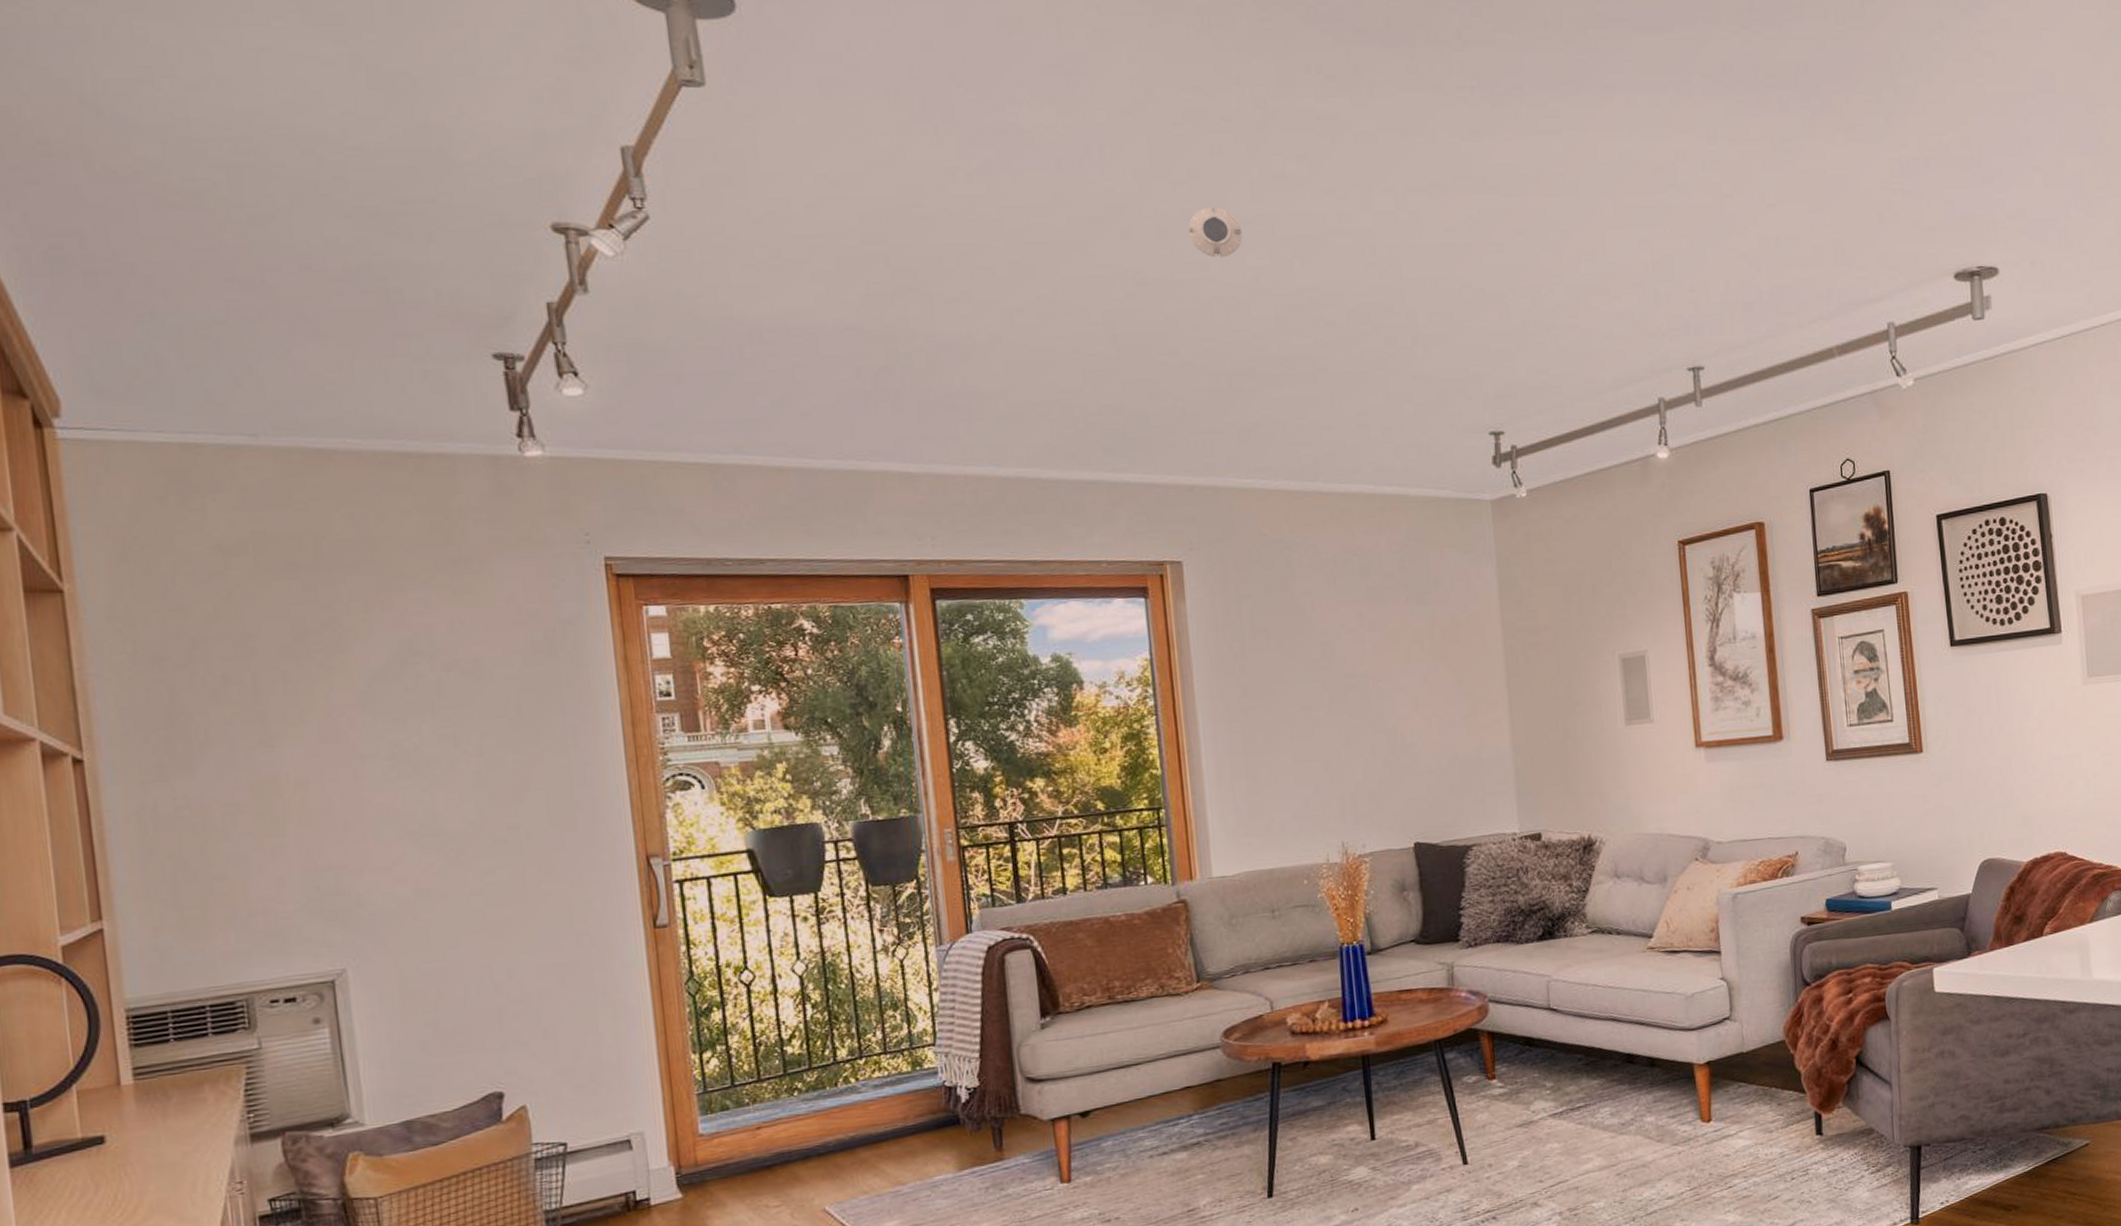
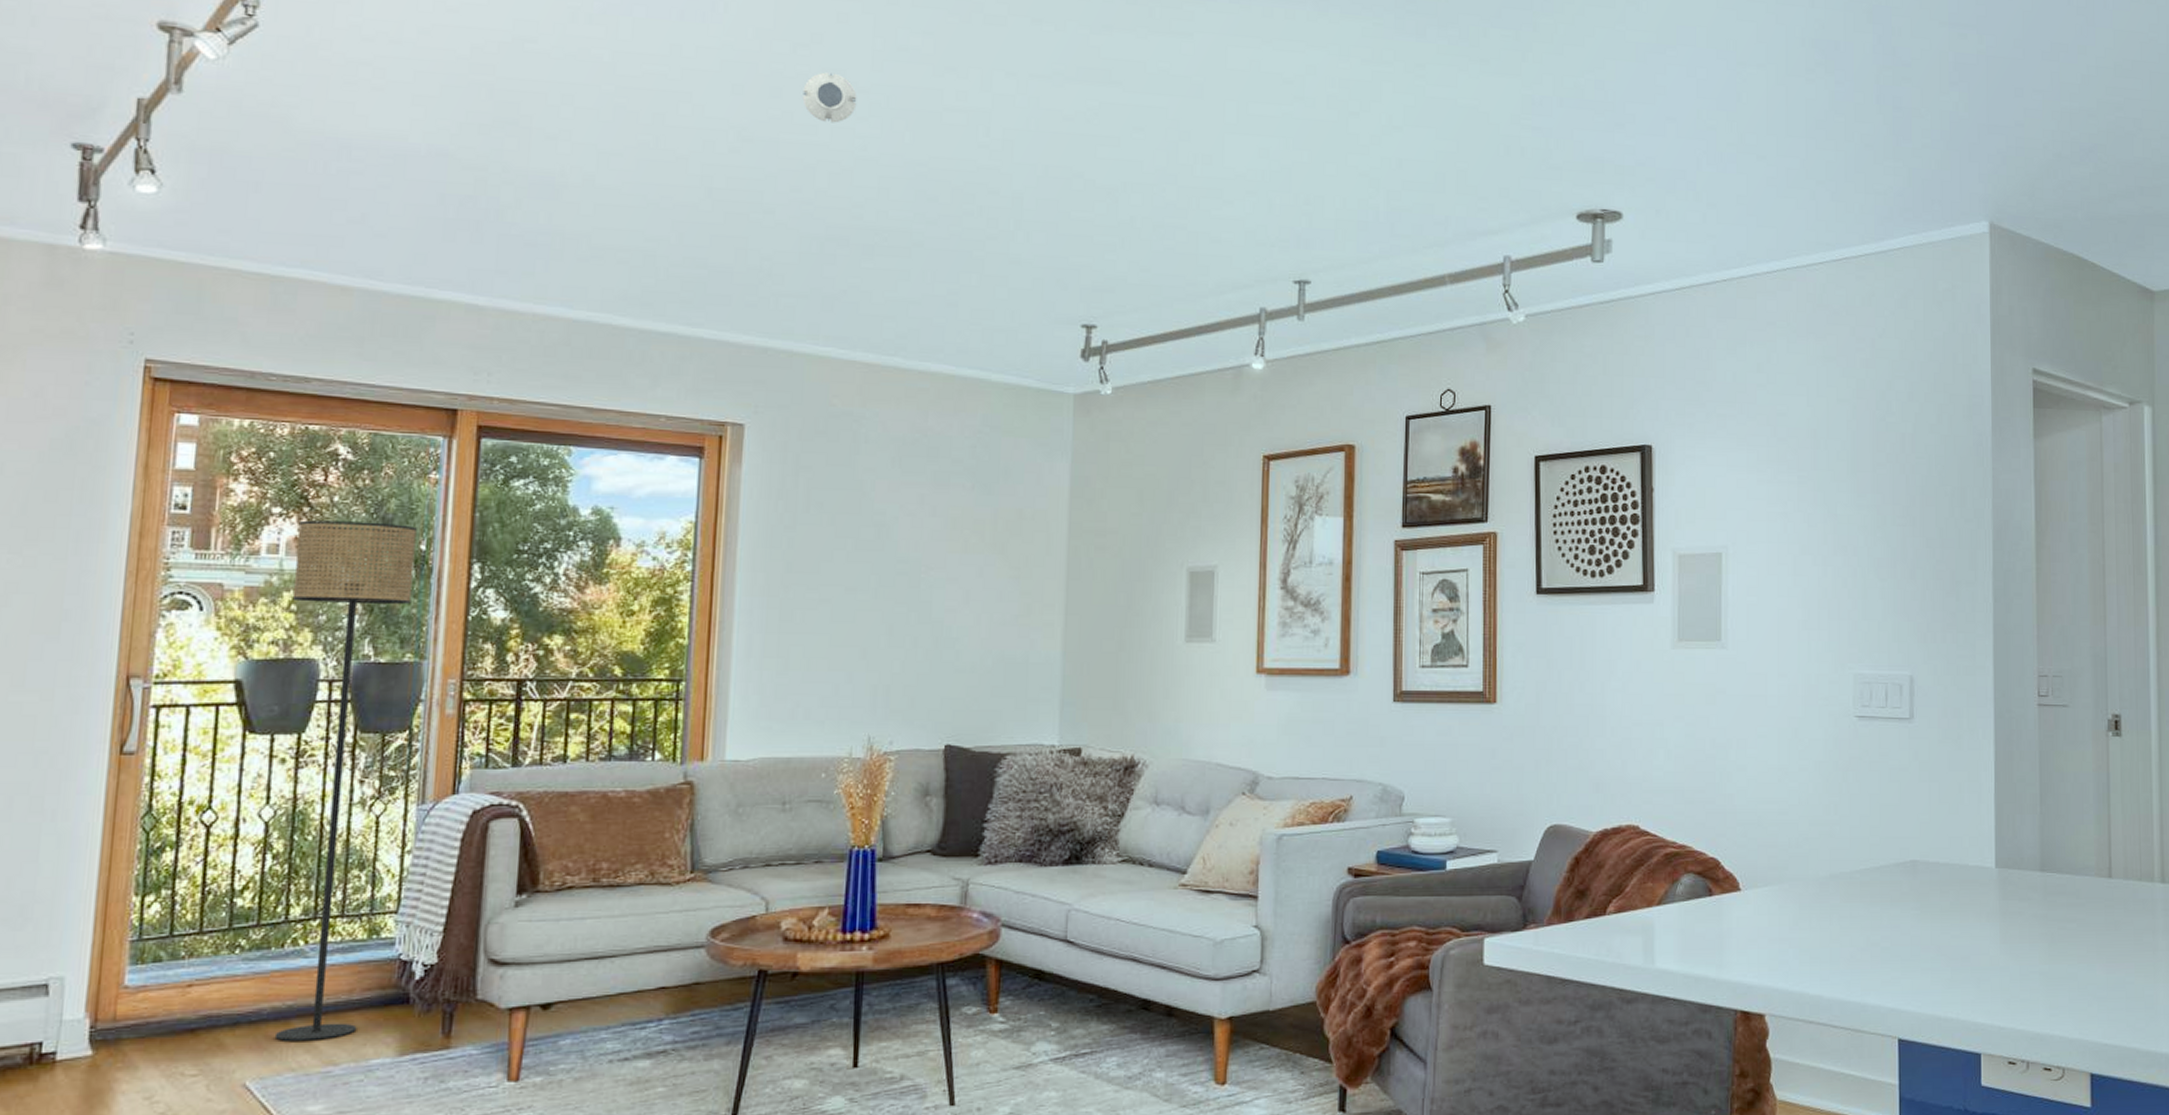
floor lamp: none [780,689,917,1169] -> present [274,520,417,1041]

